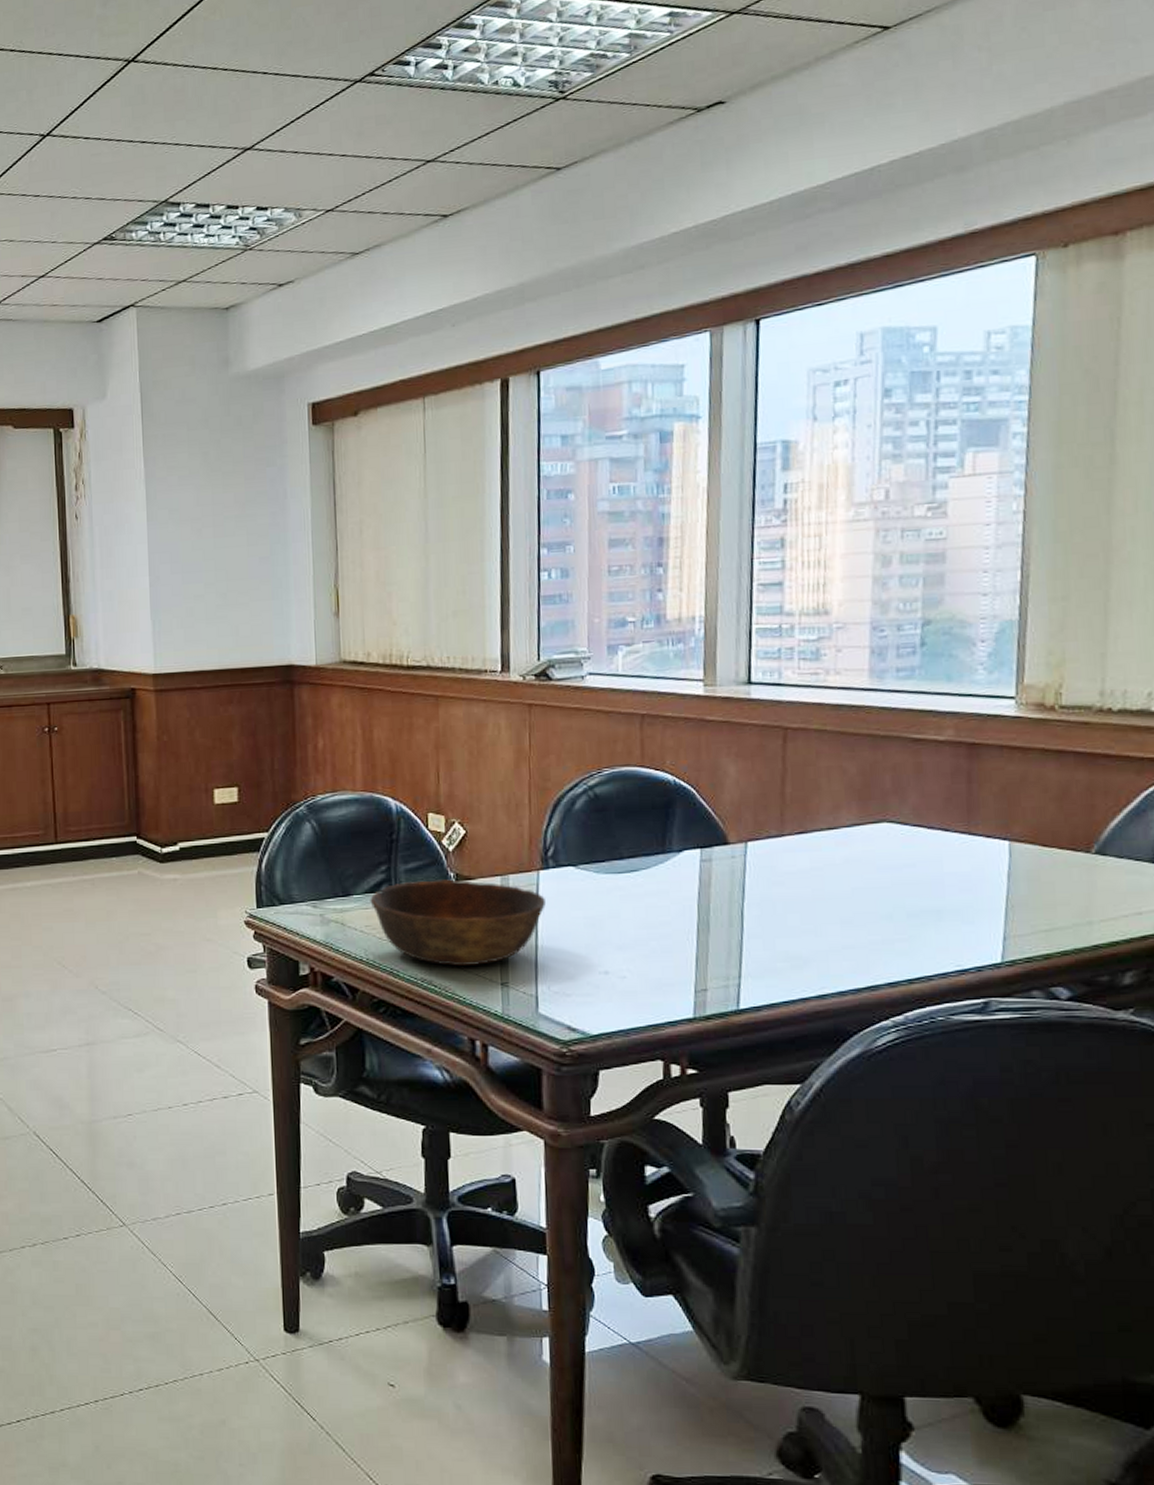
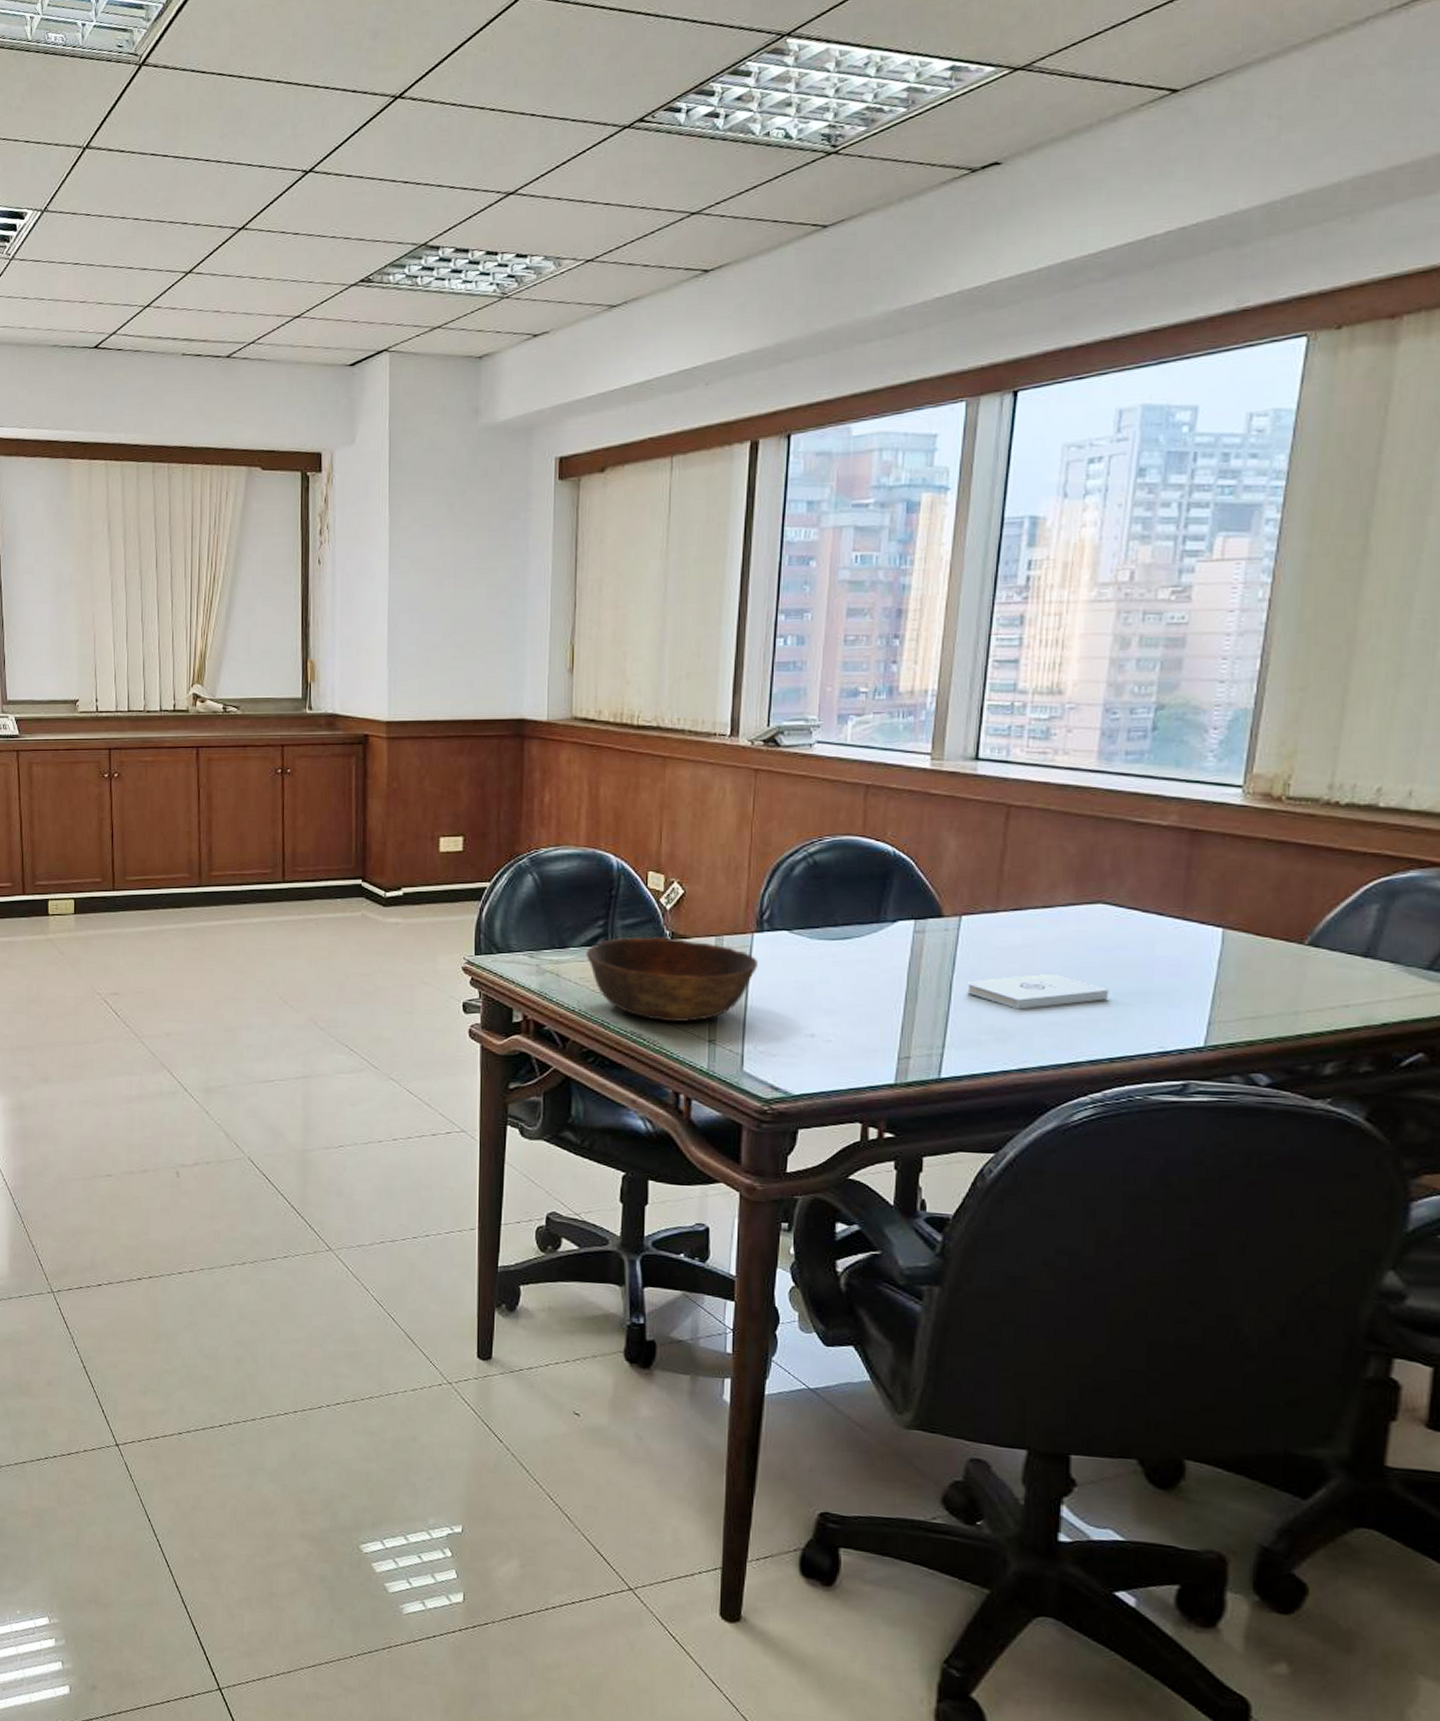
notepad: none [758,897,901,935] -> present [966,974,1109,1010]

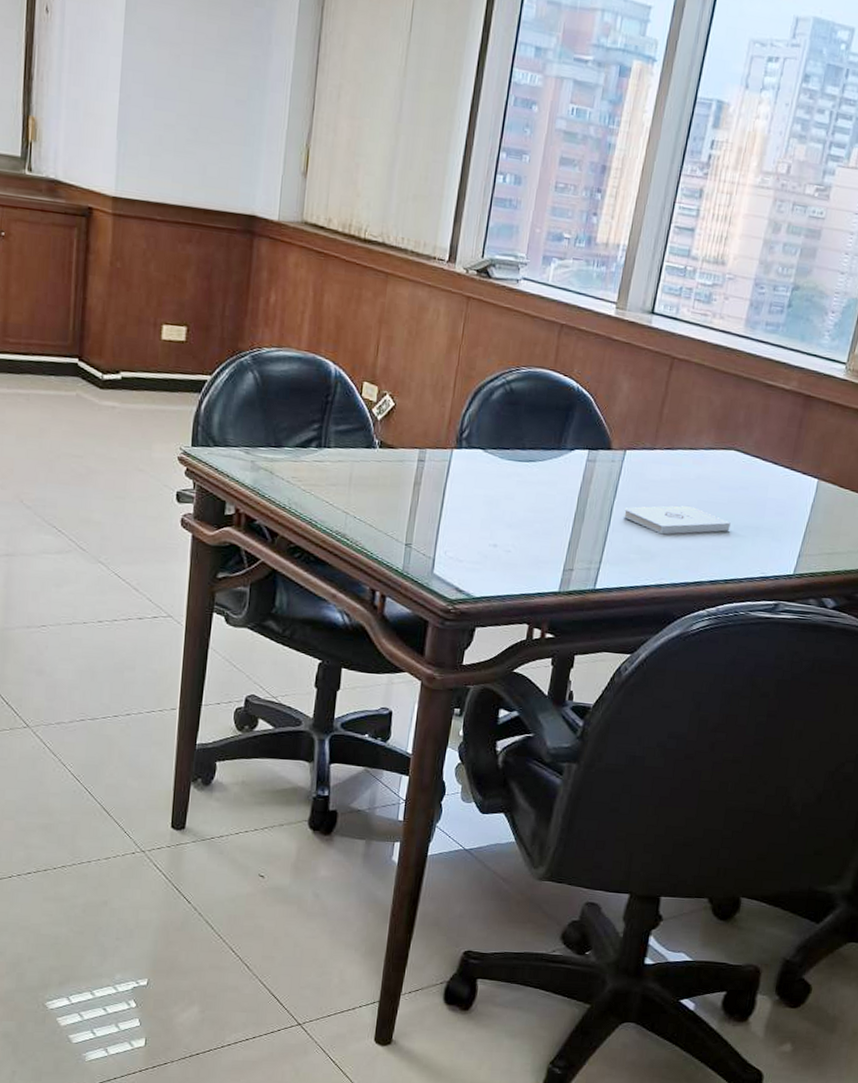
bowl: present [586,937,758,1022] -> none [299,442,454,526]

